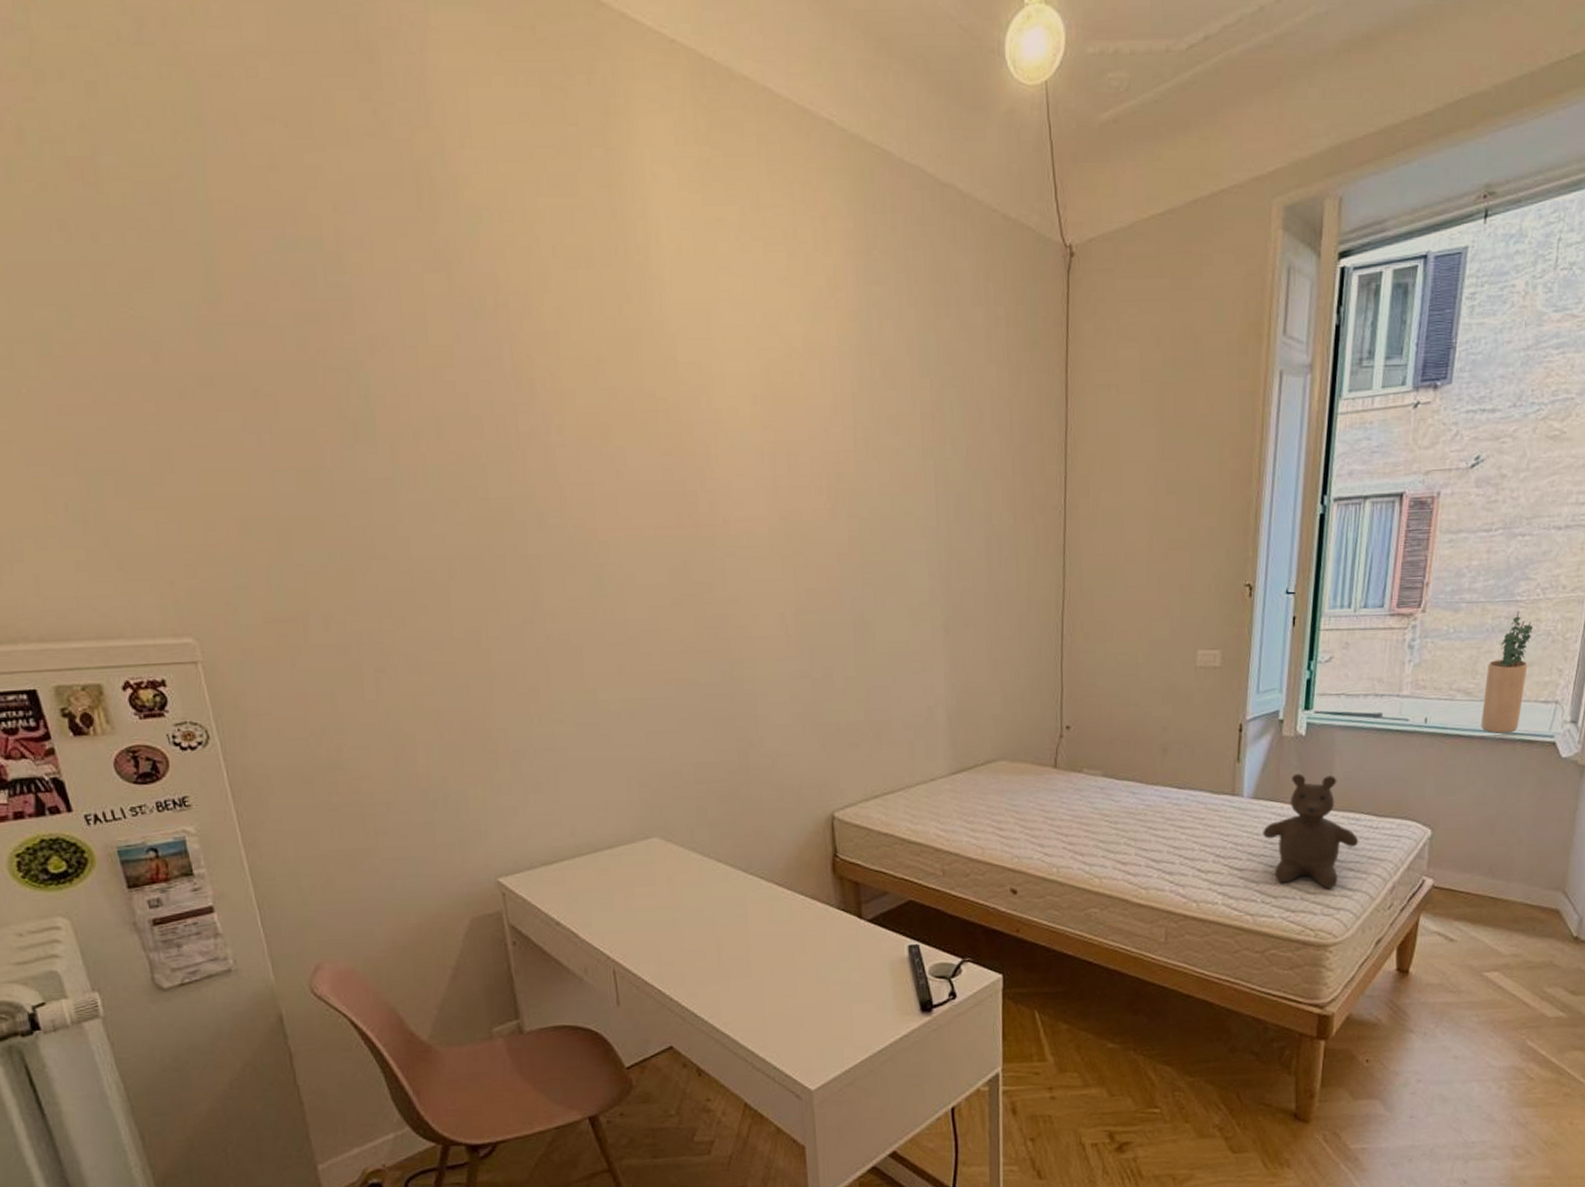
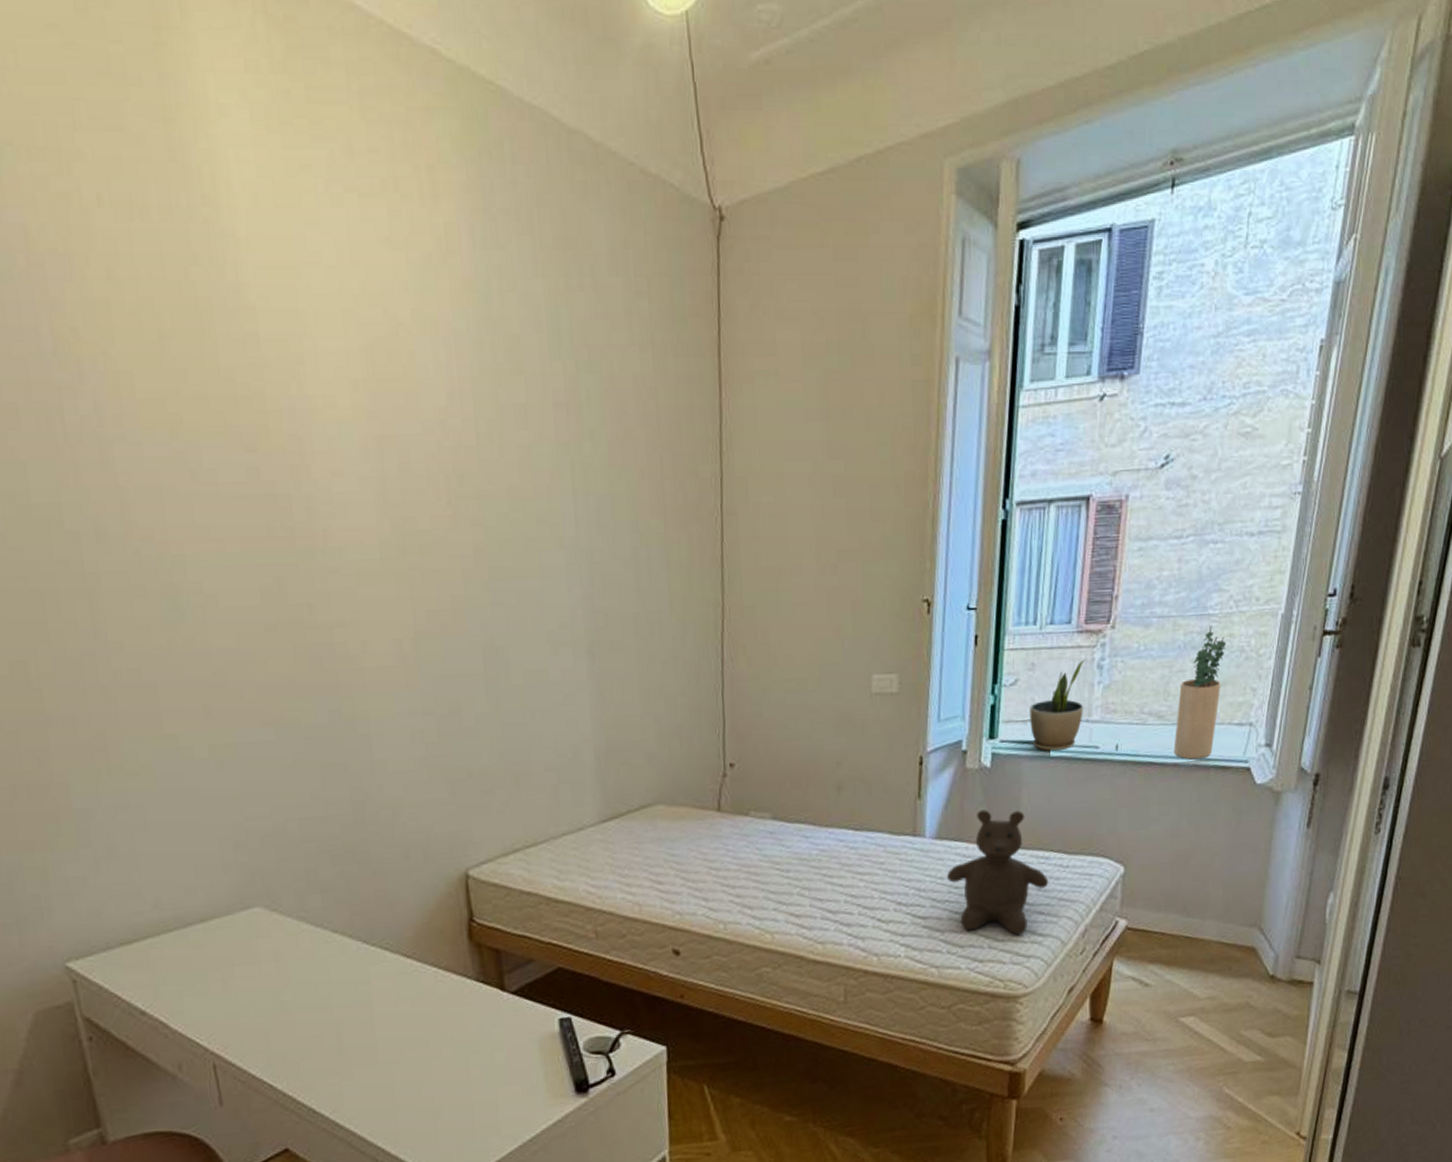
potted plant: none [1343,639,1396,723] -> present [1030,659,1085,752]

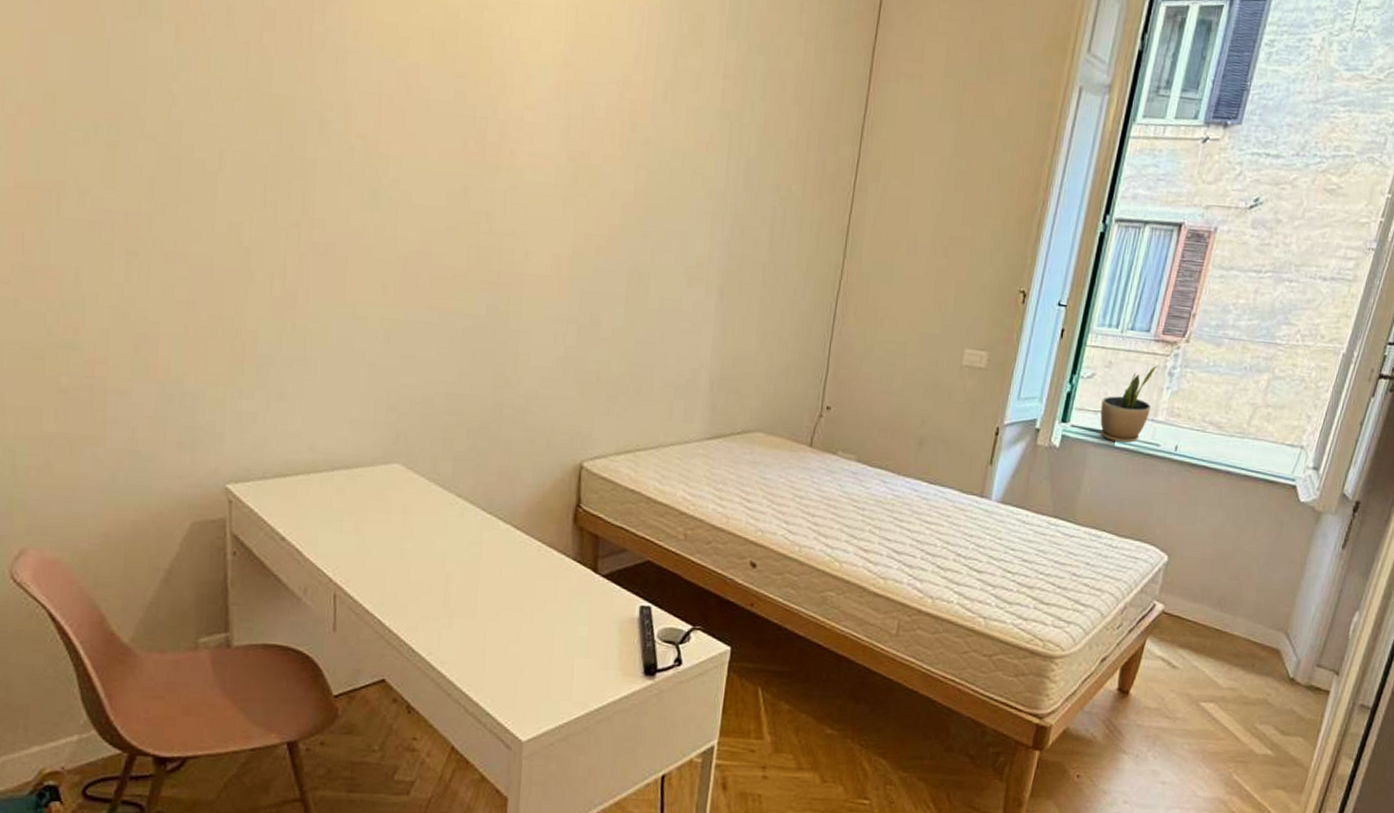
teddy bear: present [947,809,1049,935] -> none [1005,483,1098,601]
vase: present [1173,625,1227,761] -> none [1227,353,1289,472]

